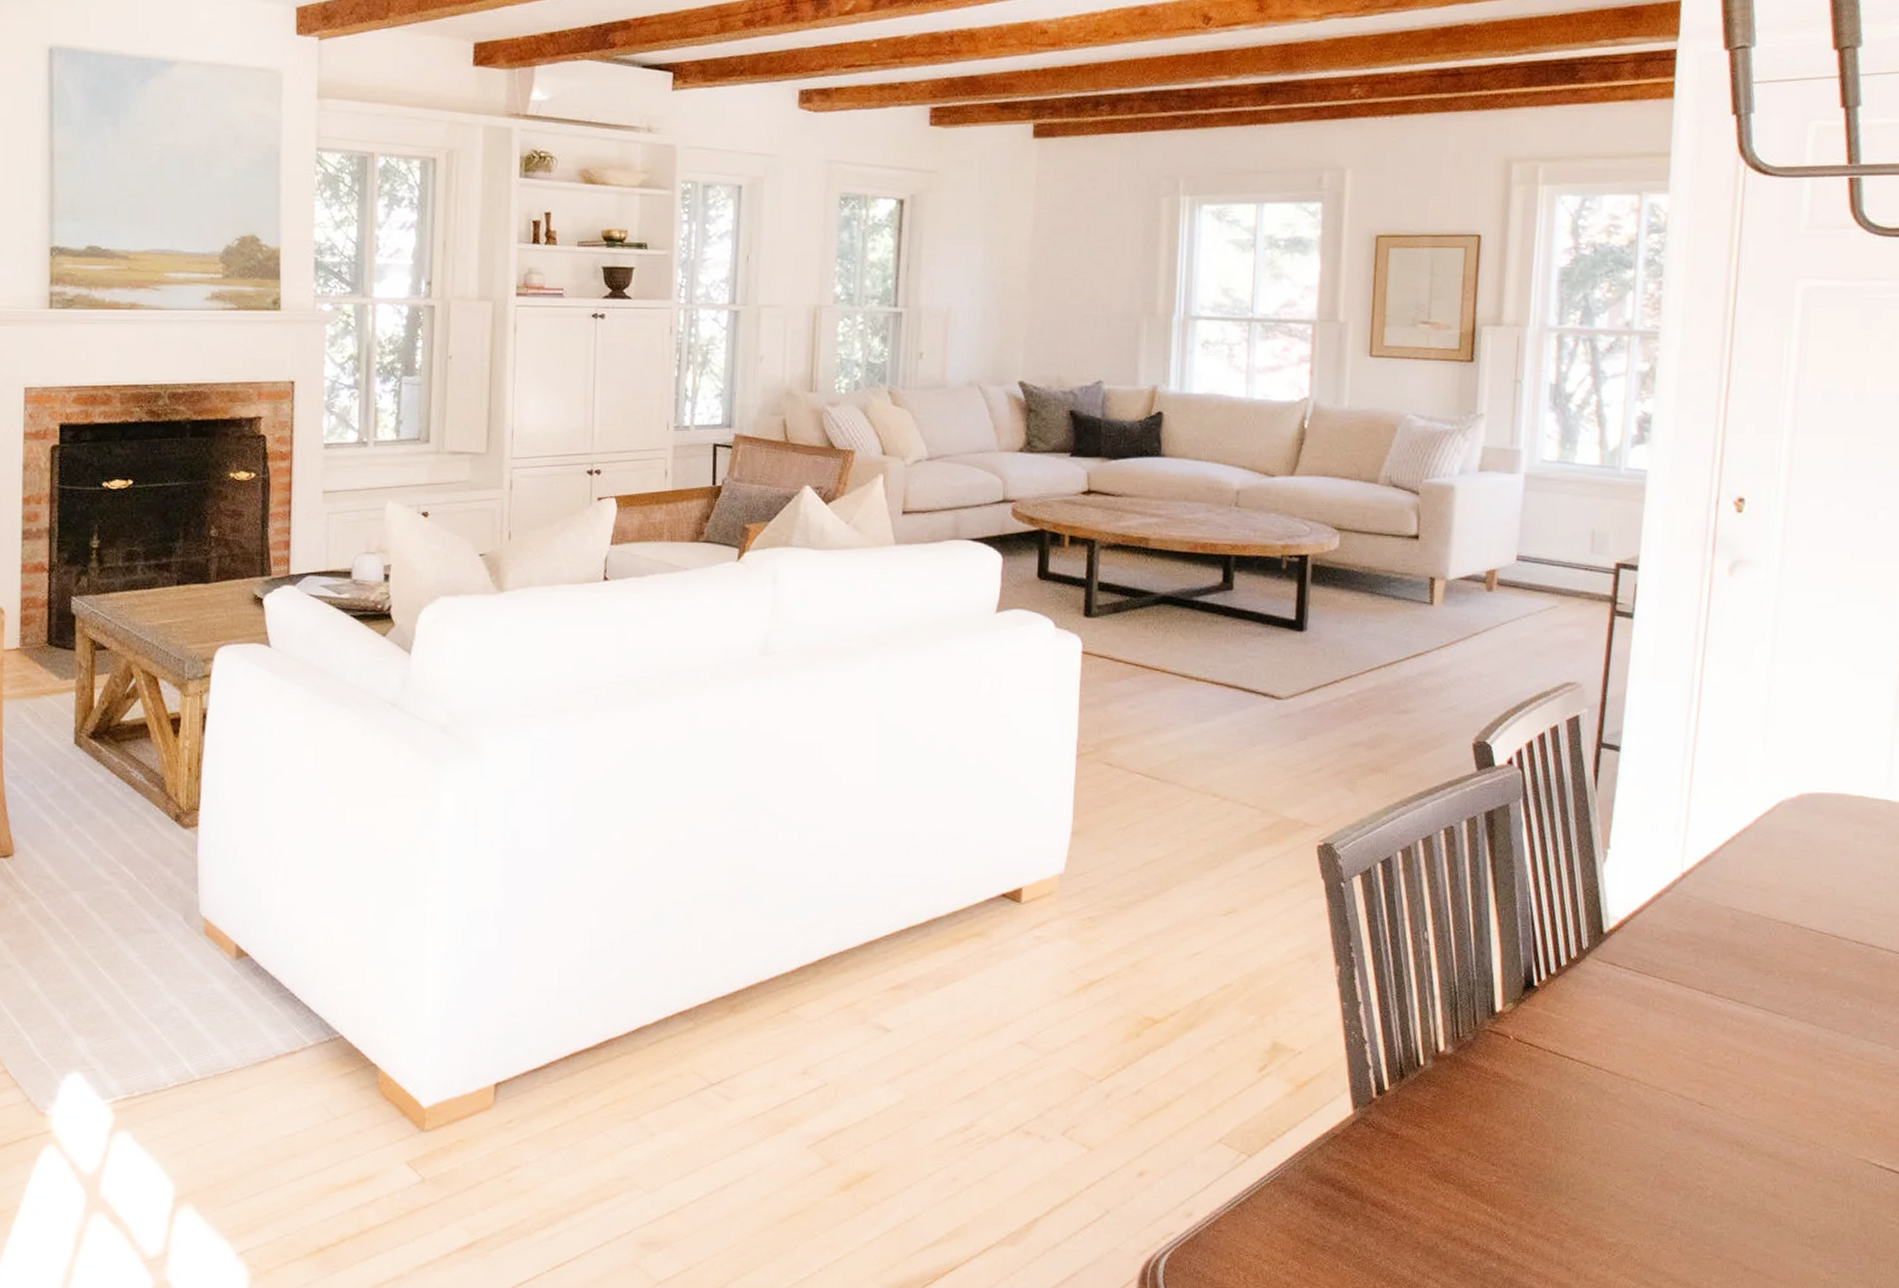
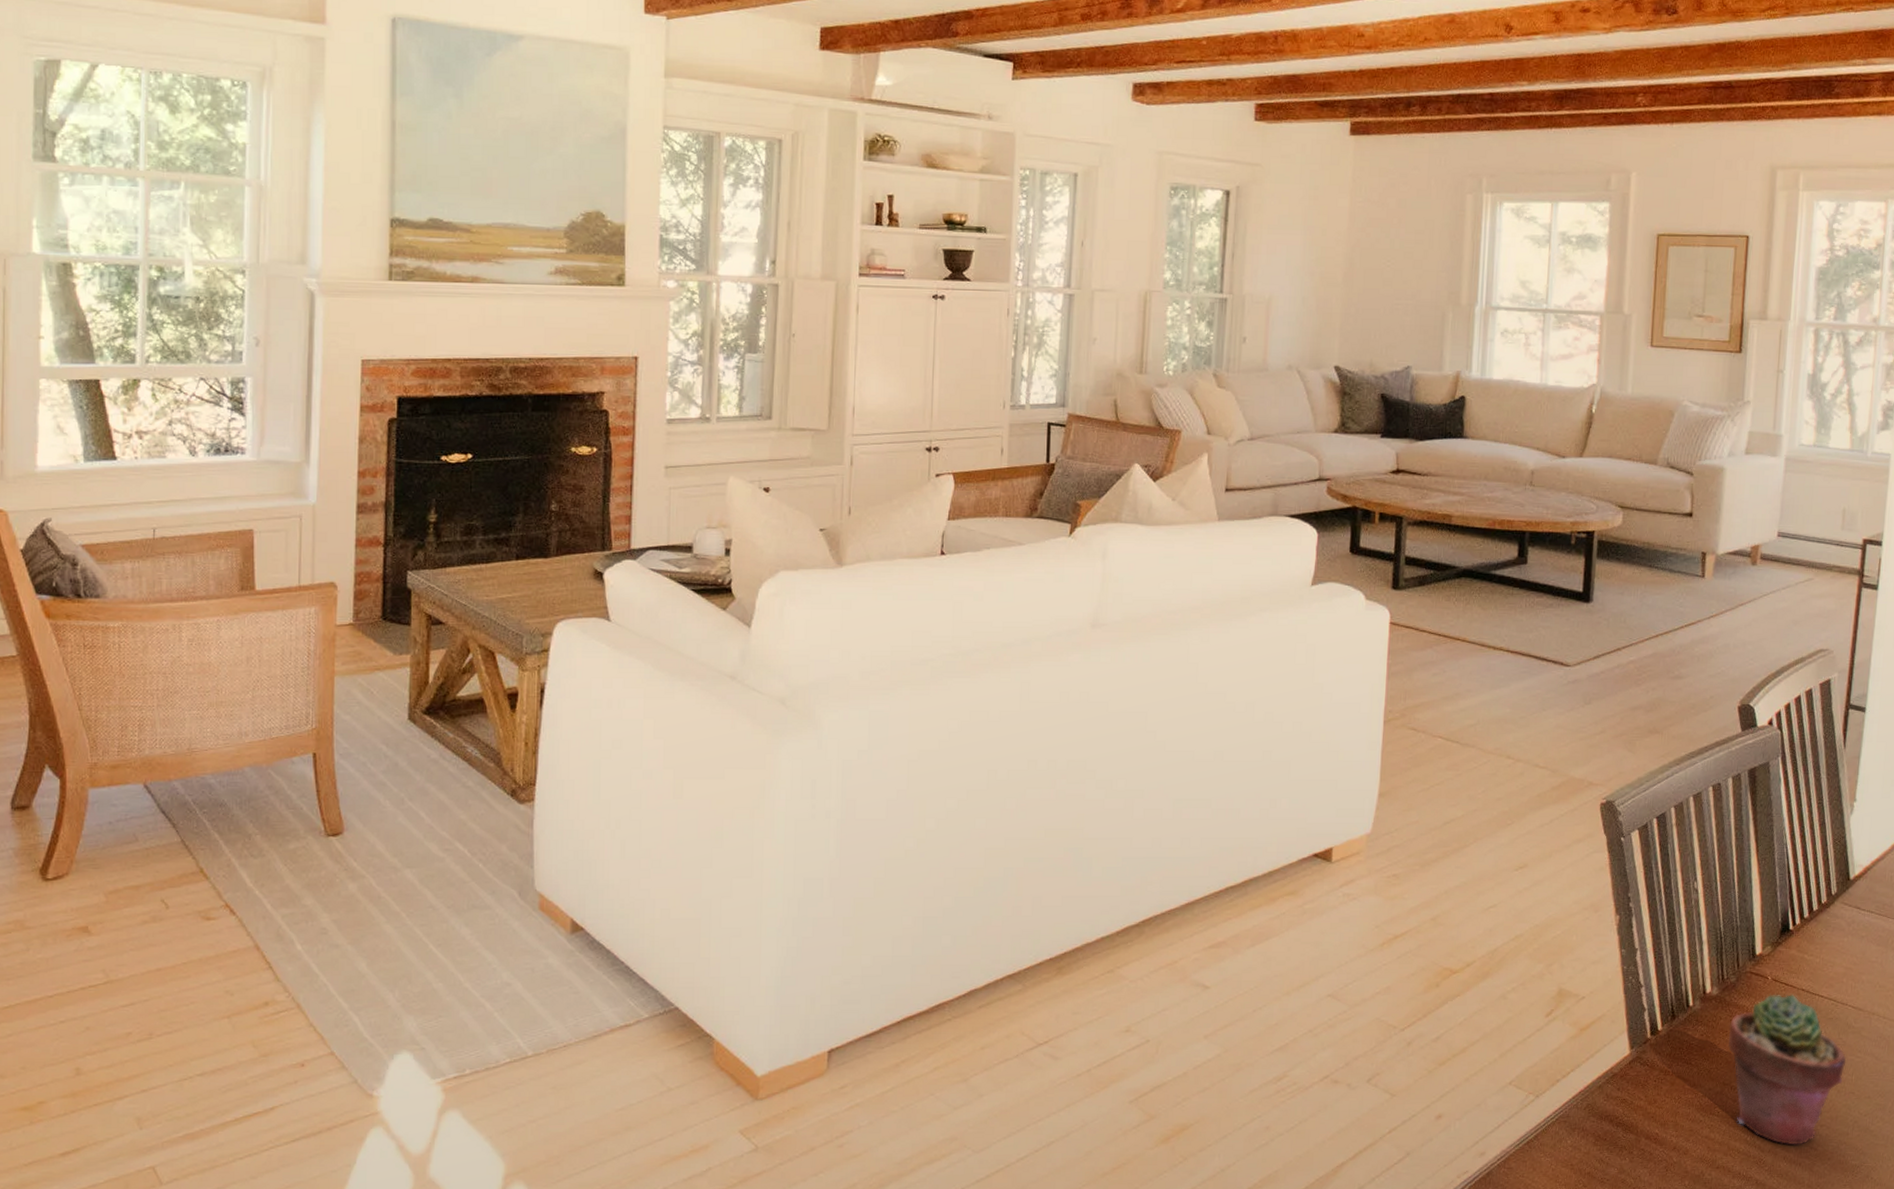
potted succulent: none [1464,1054,1601,1219] -> present [1727,993,1847,1146]

